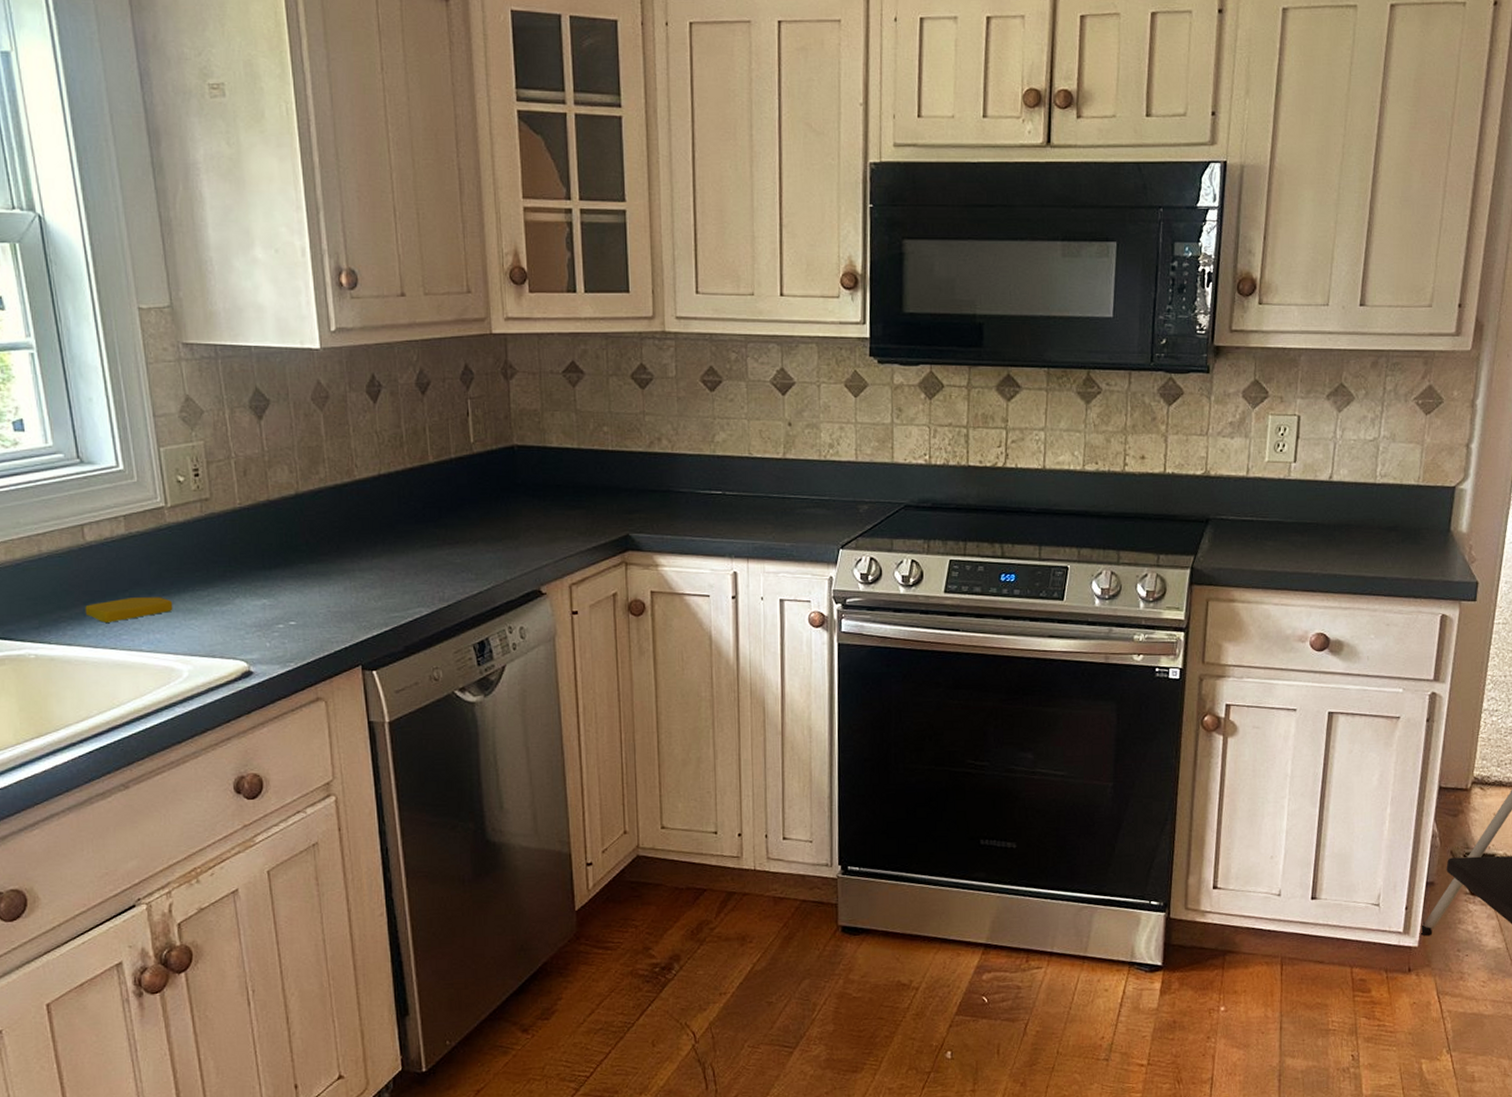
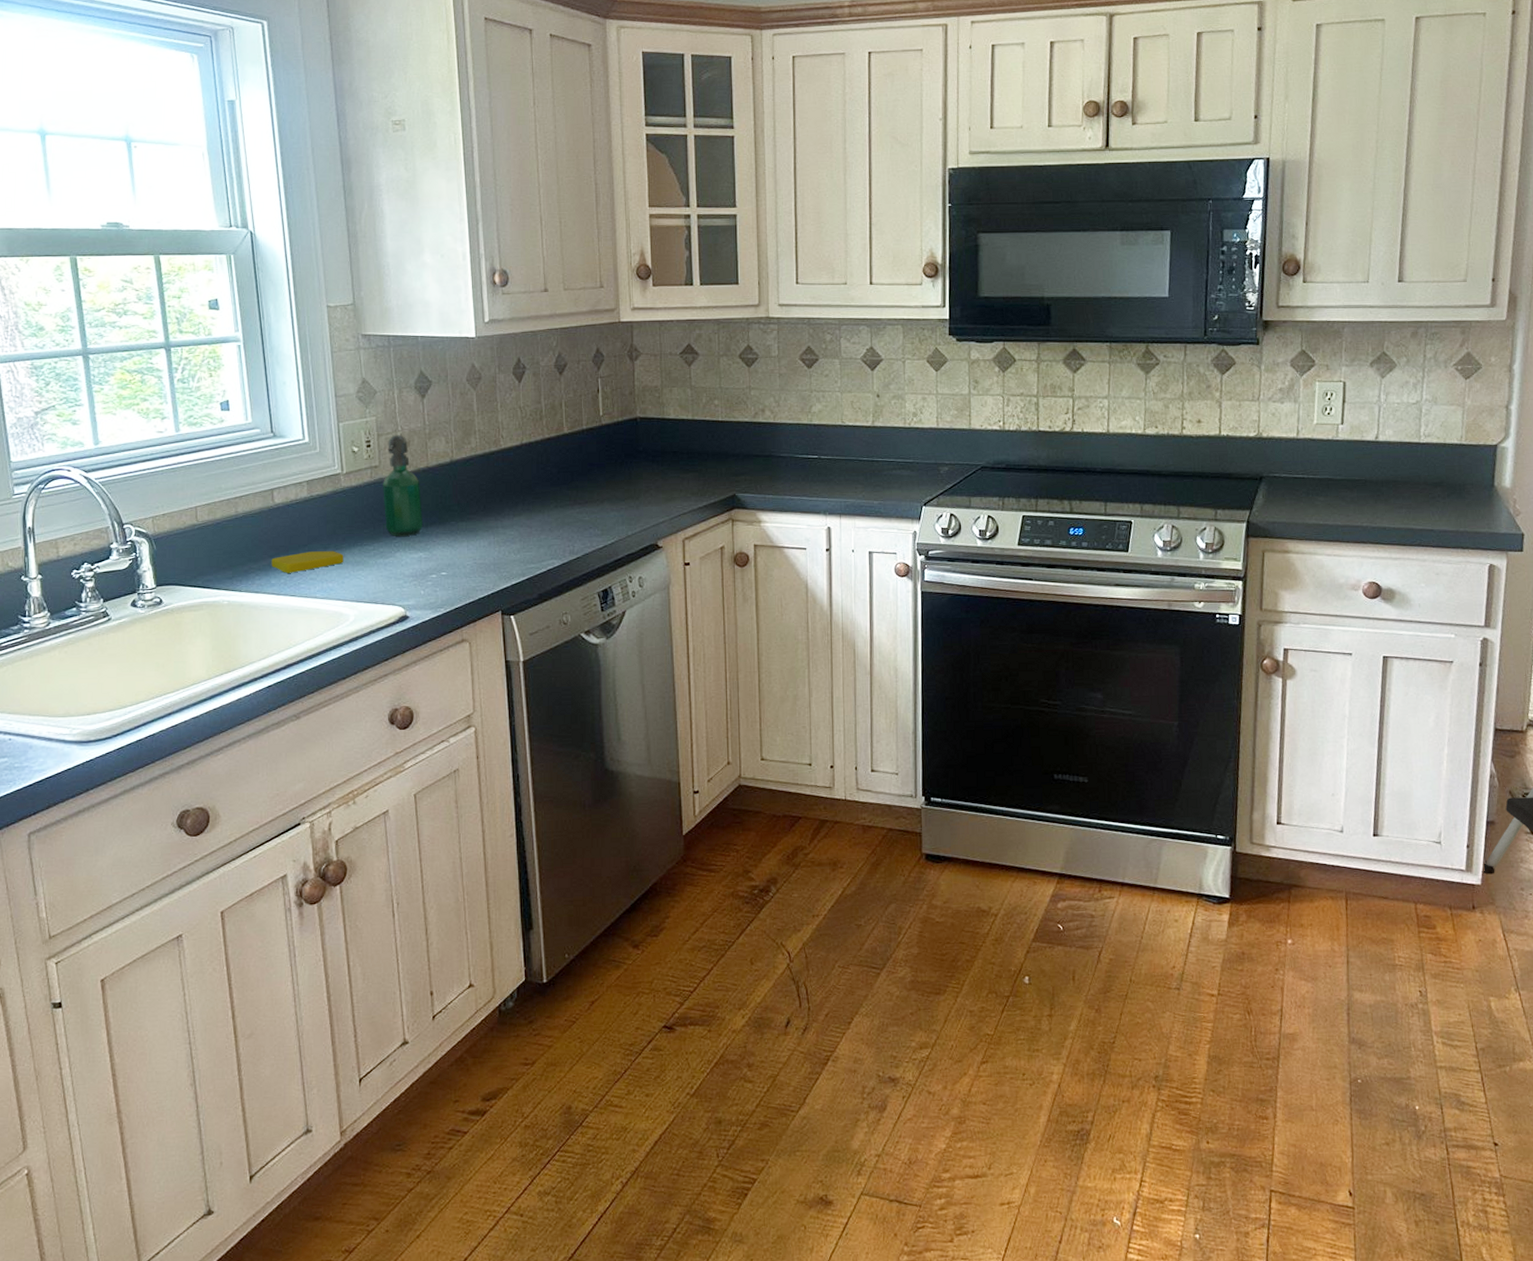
soap dispenser: none [216,462,265,580] -> present [383,435,423,536]

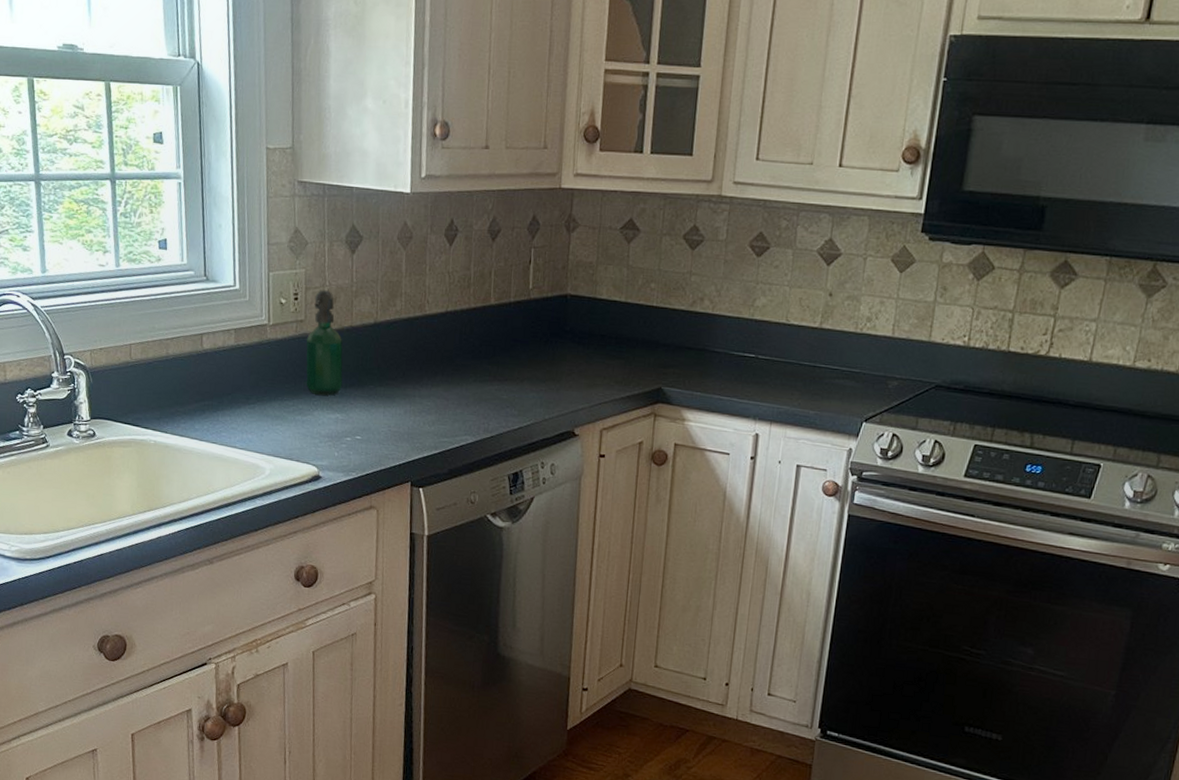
sponge: present [271,551,344,573] -> none [196,400,265,420]

